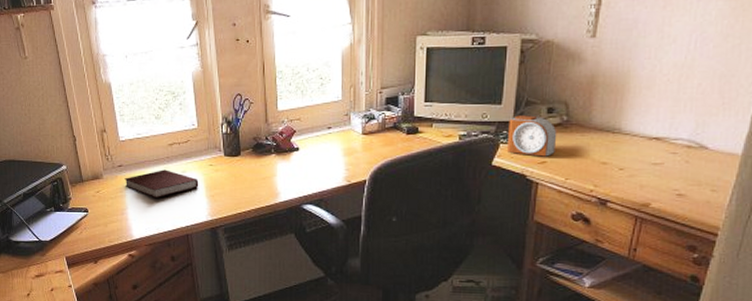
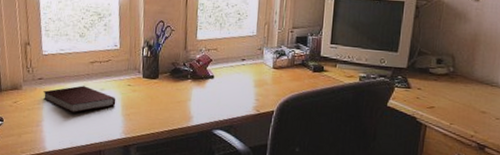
alarm clock: present [507,115,557,157] -> none [401,63,445,103]

